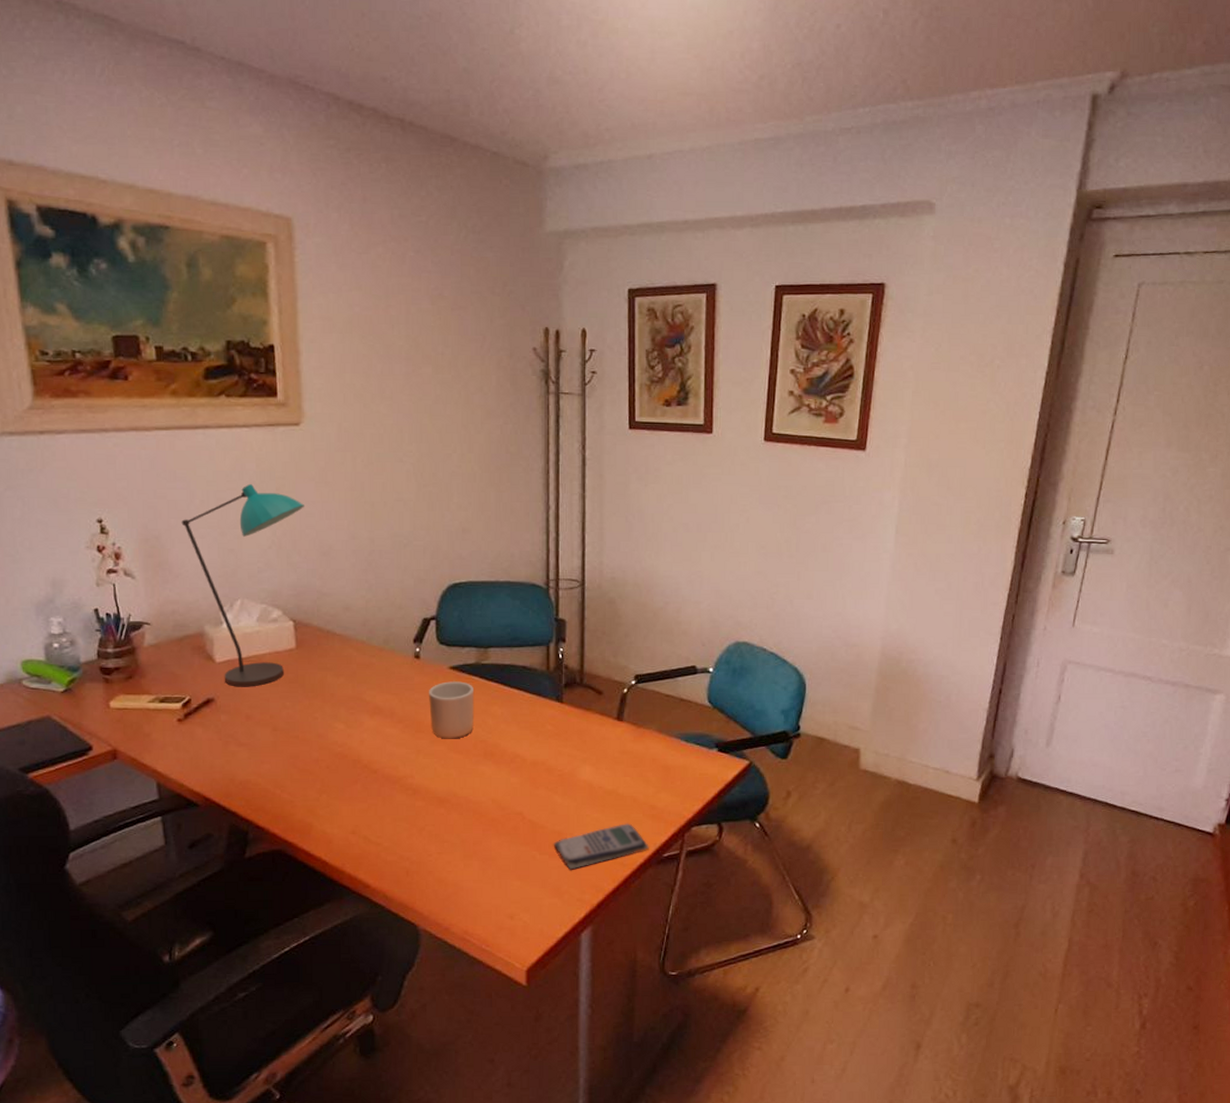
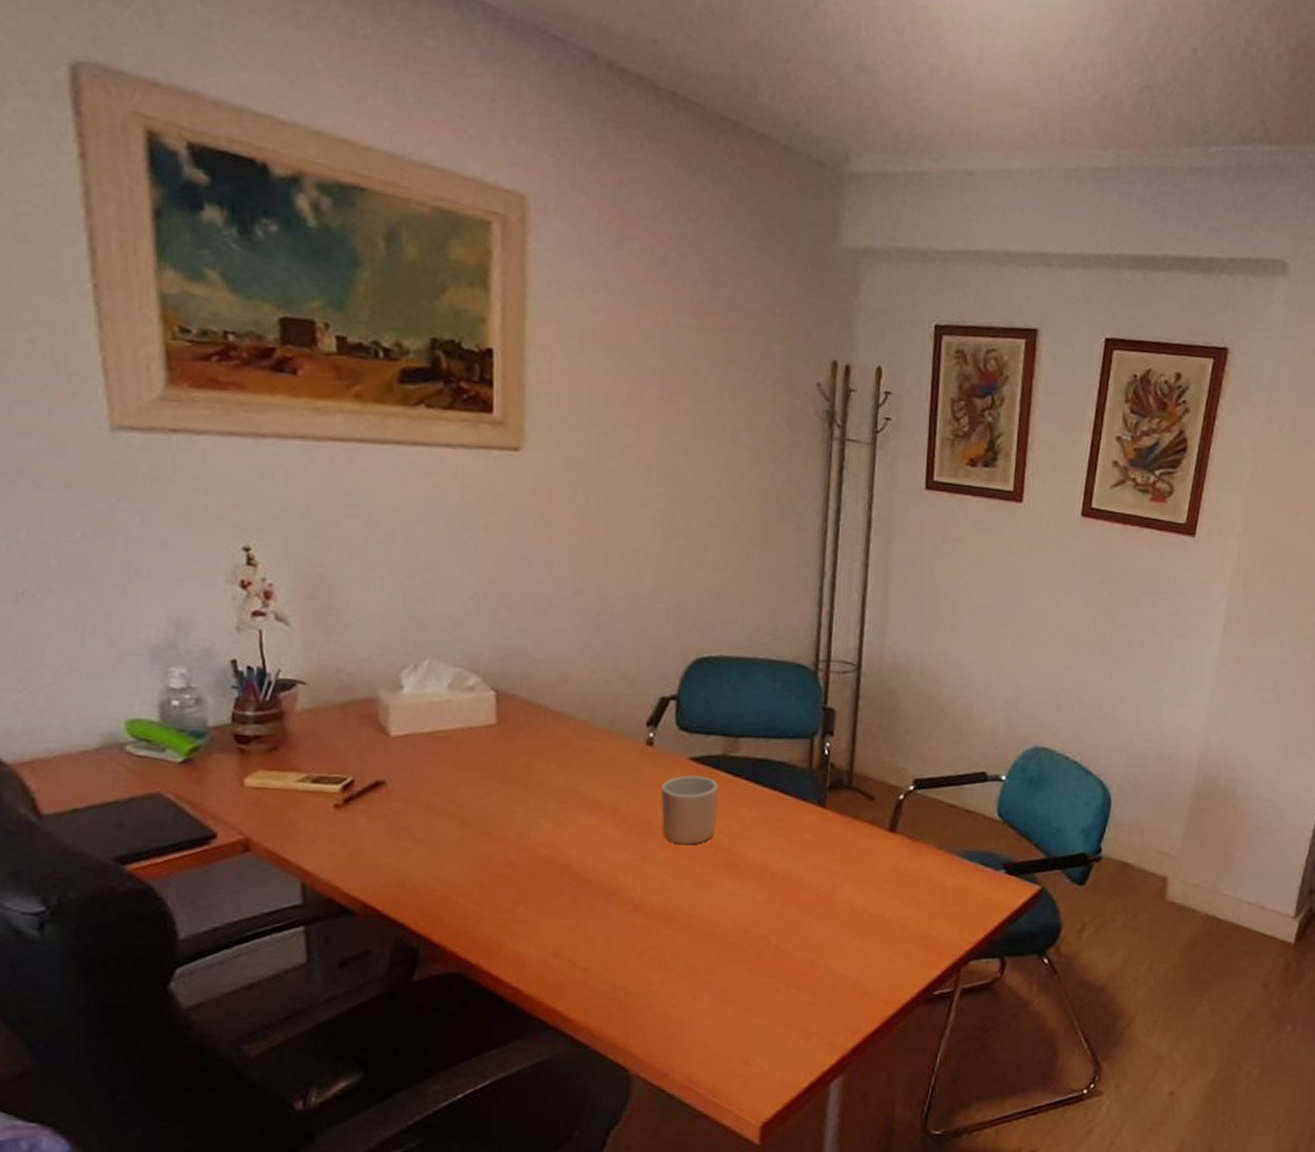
desk lamp: present [181,483,304,687] -> none [356,517,519,769]
calculator: present [553,822,649,870] -> none [803,953,918,1007]

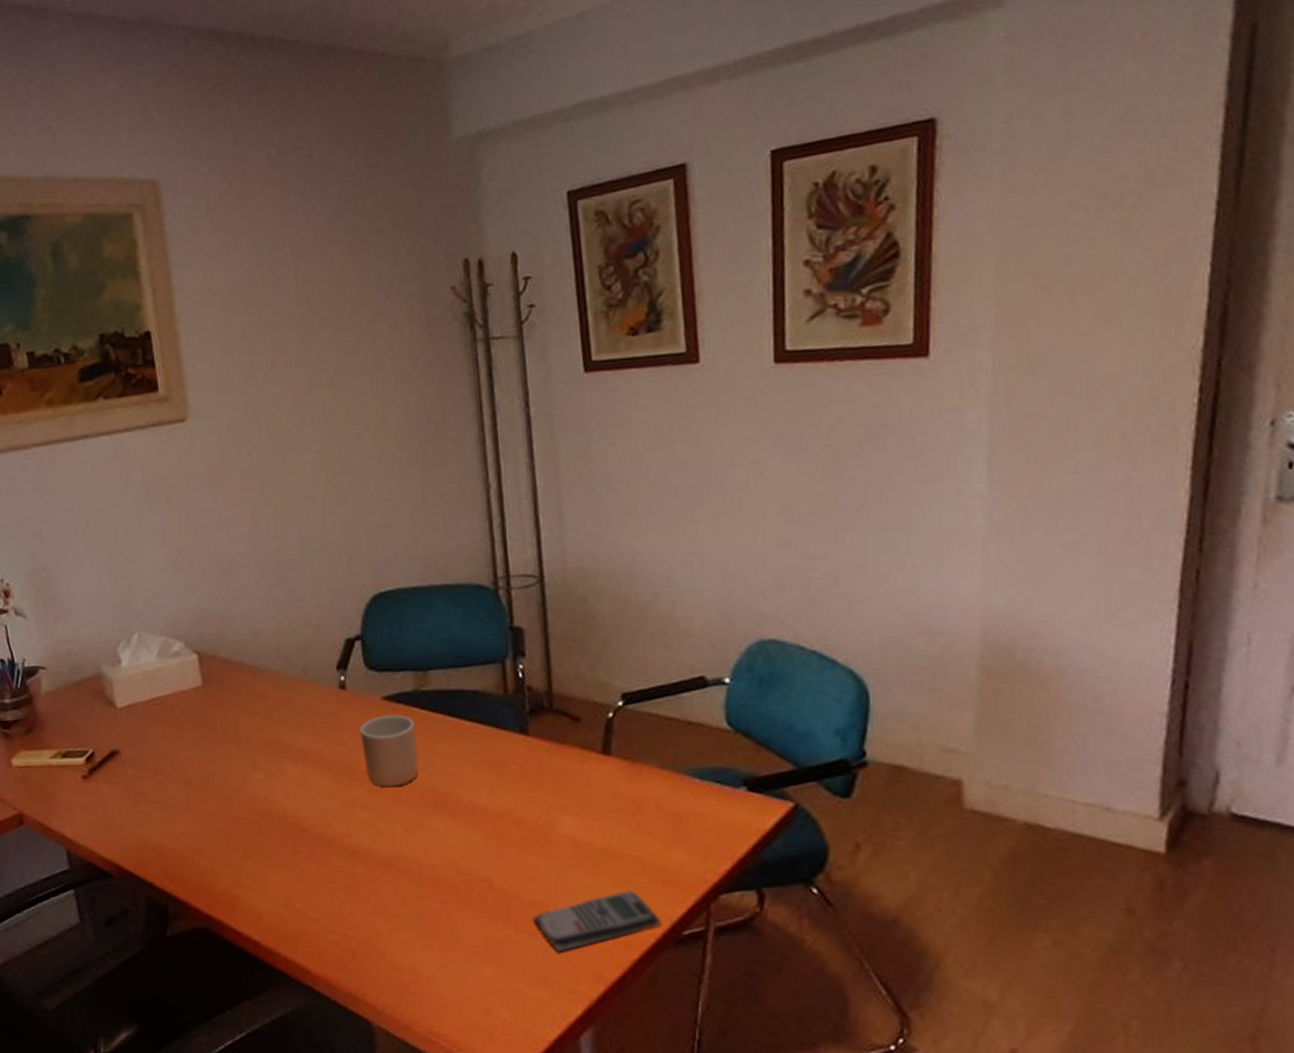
calculator: none [803,953,918,1007] -> present [532,889,662,952]

